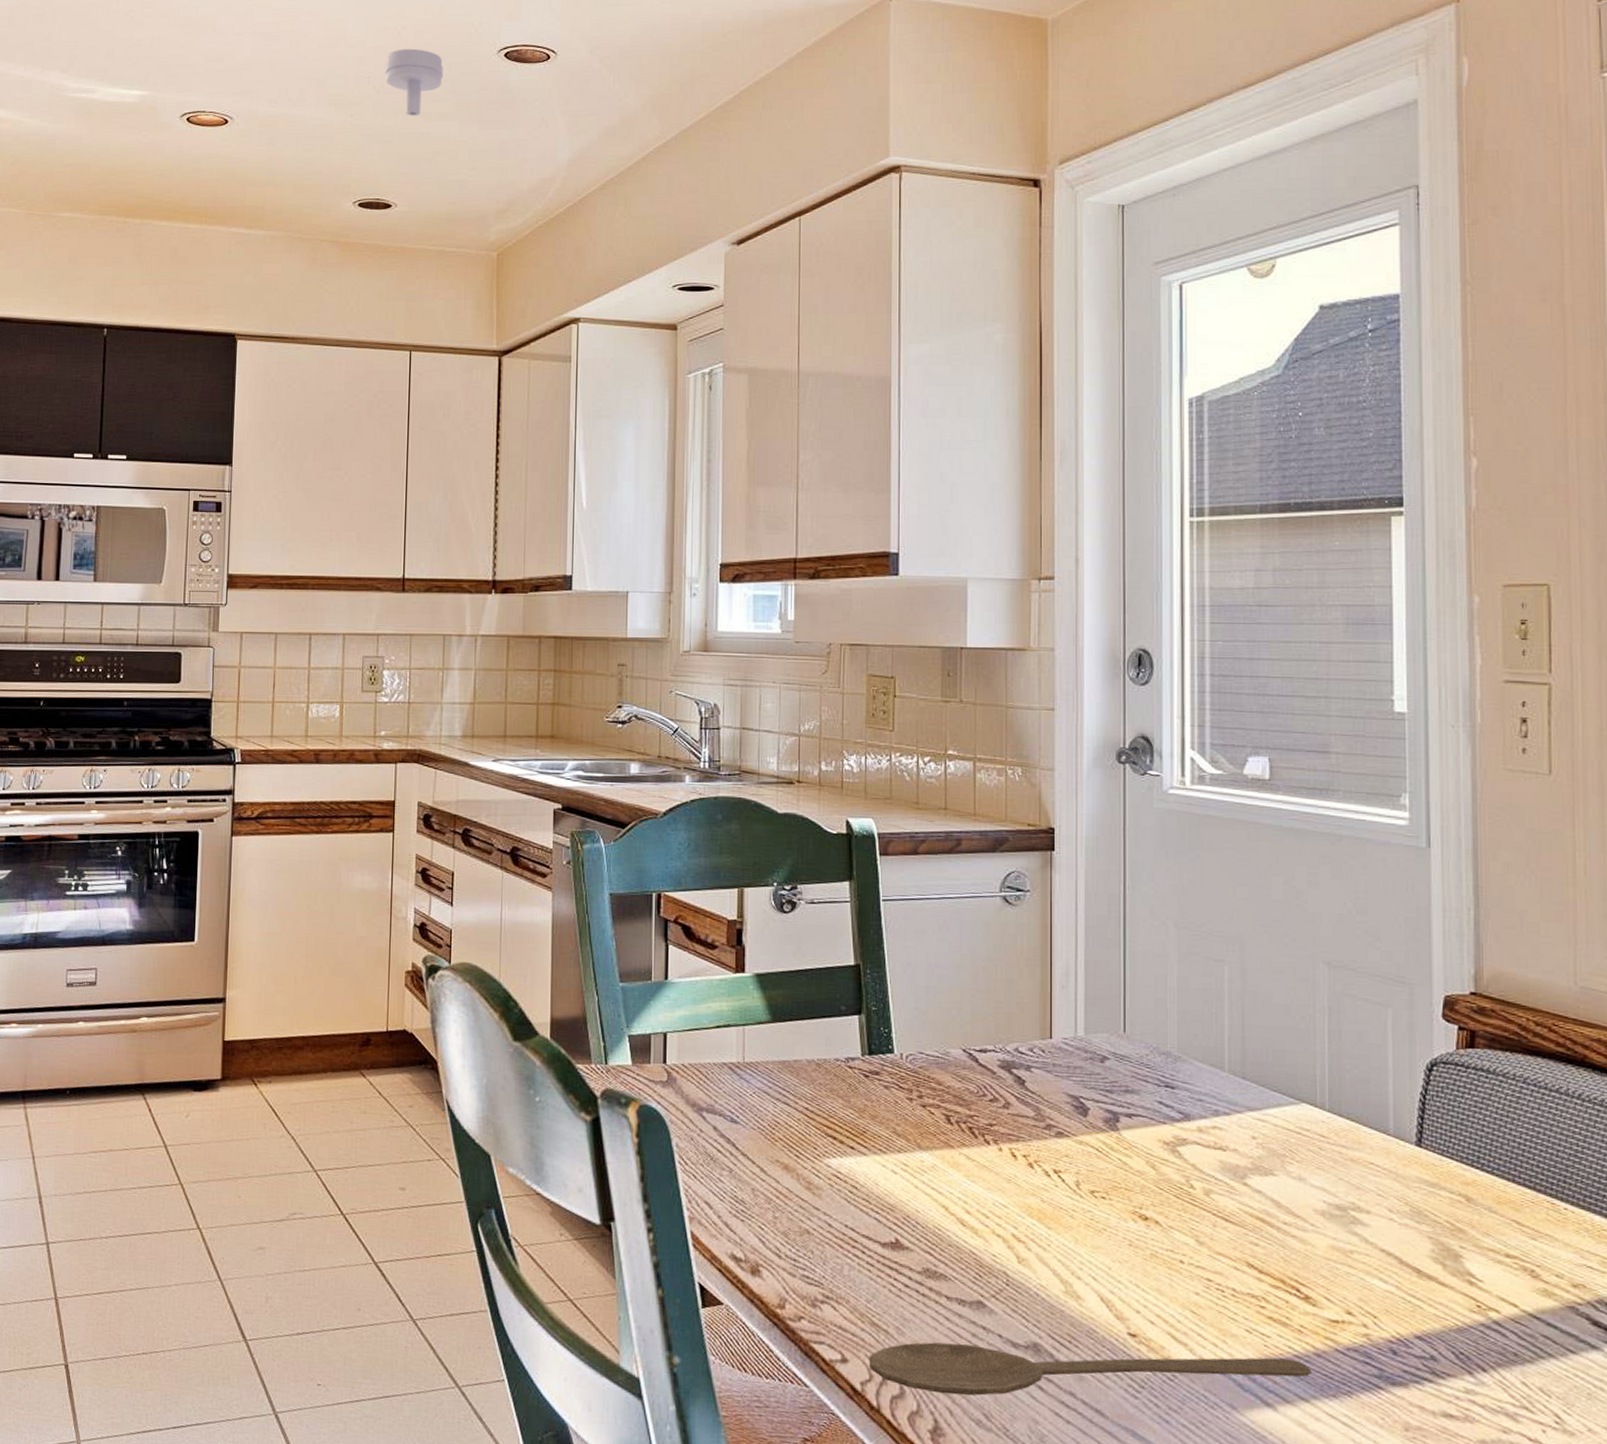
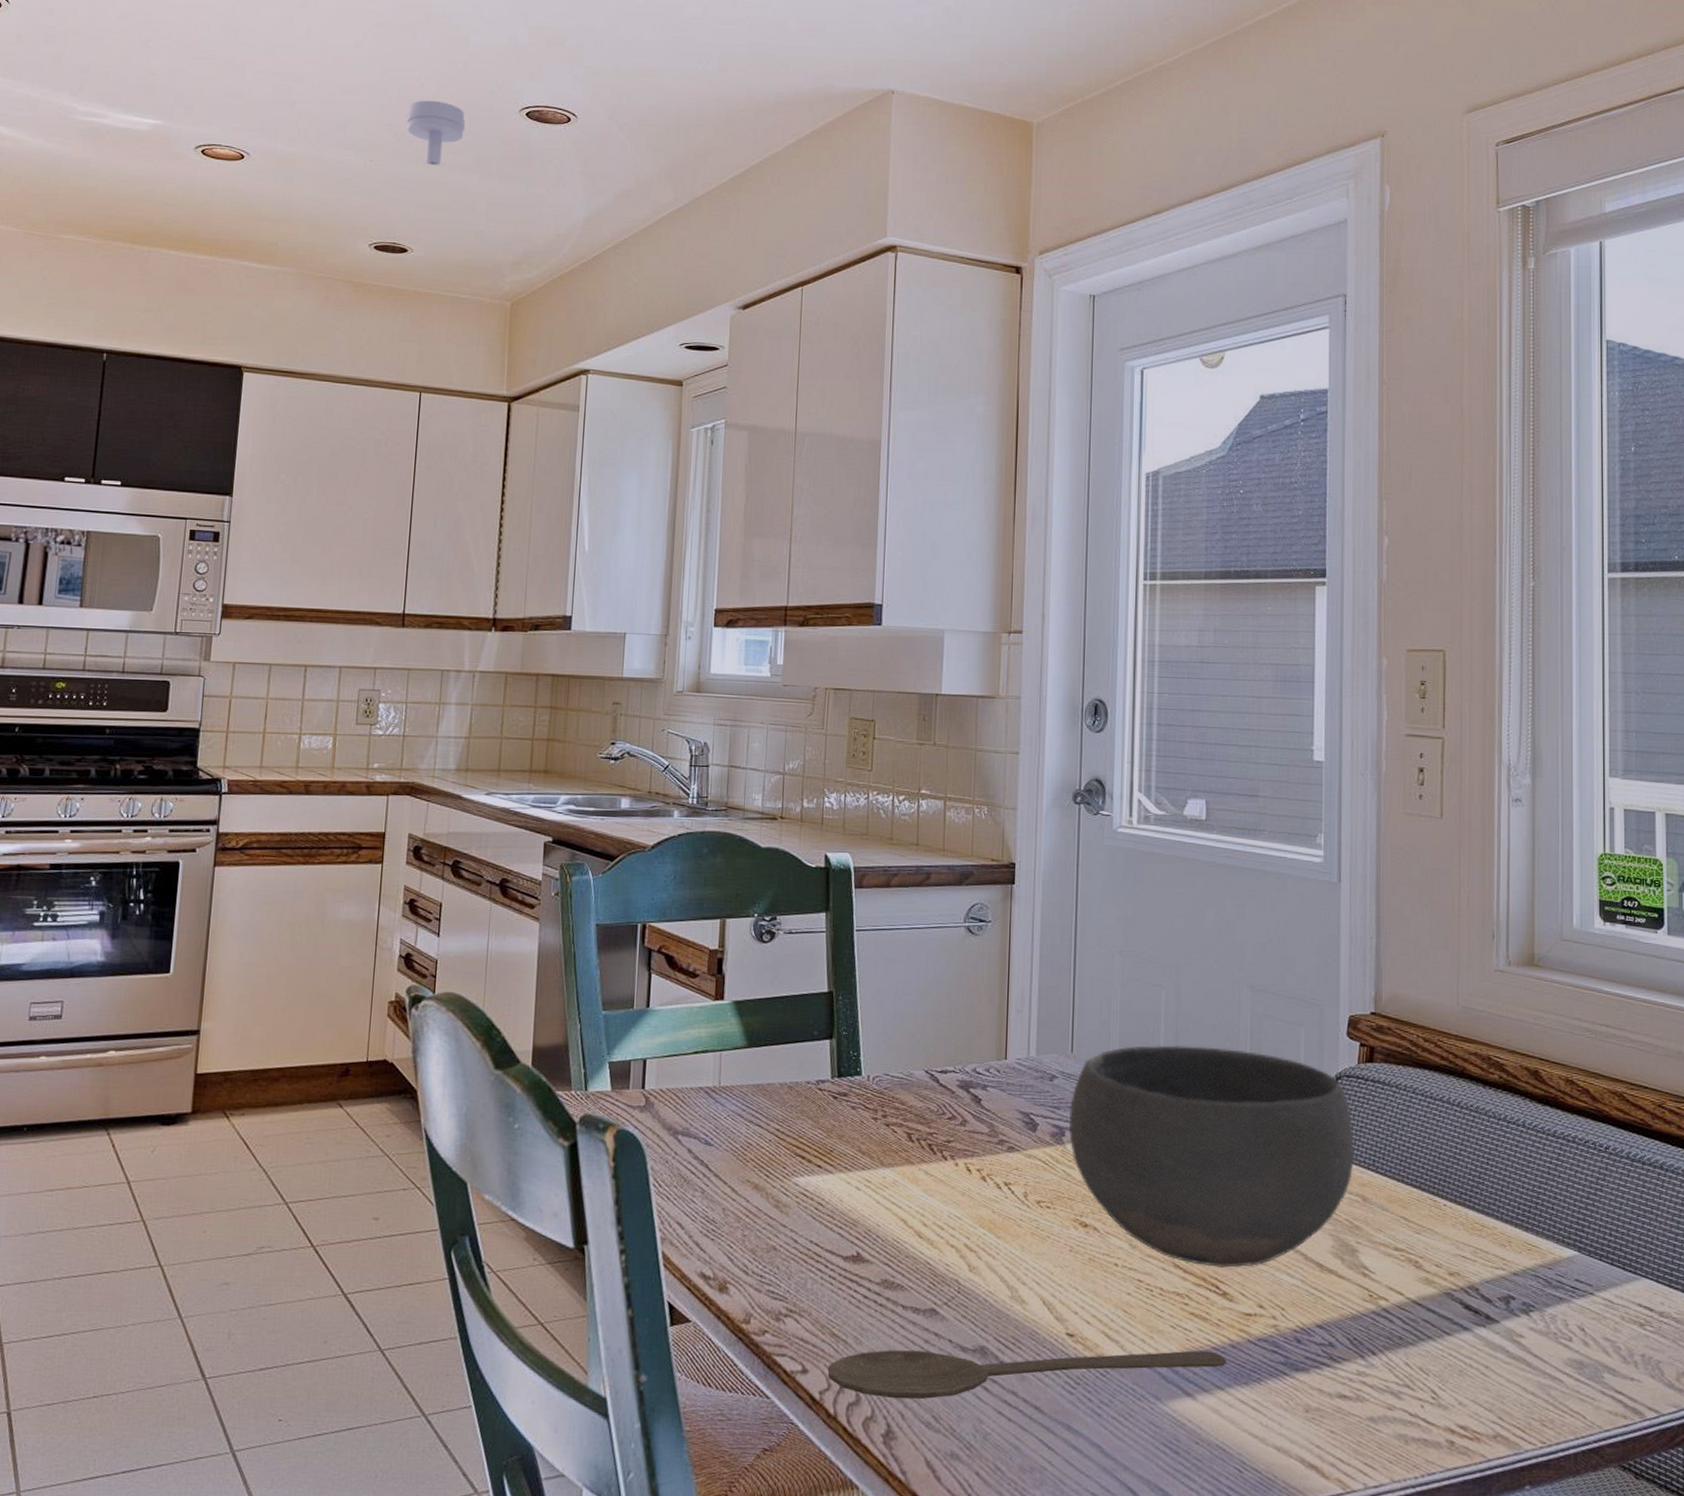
bowl: none [1124,1025,1456,1270] -> present [1069,1045,1355,1268]

